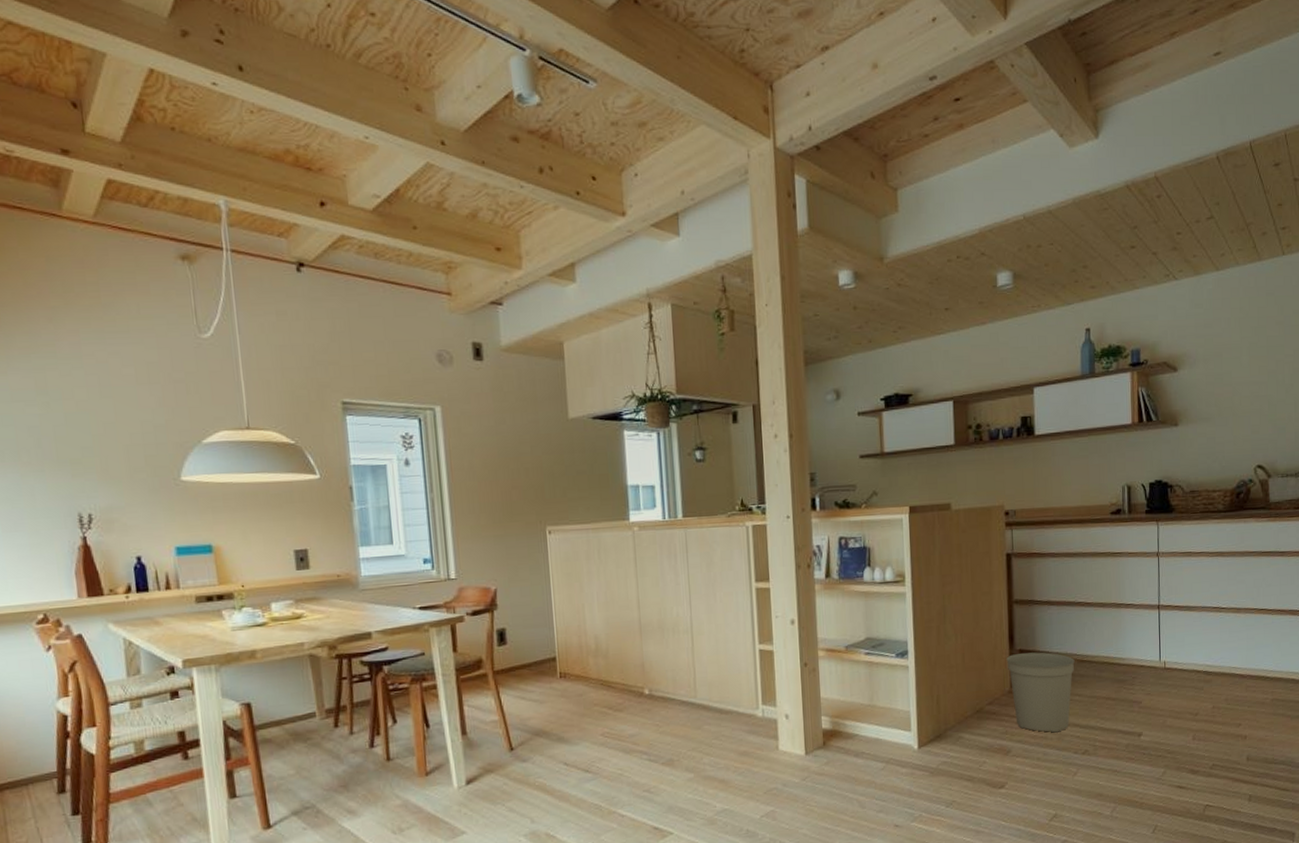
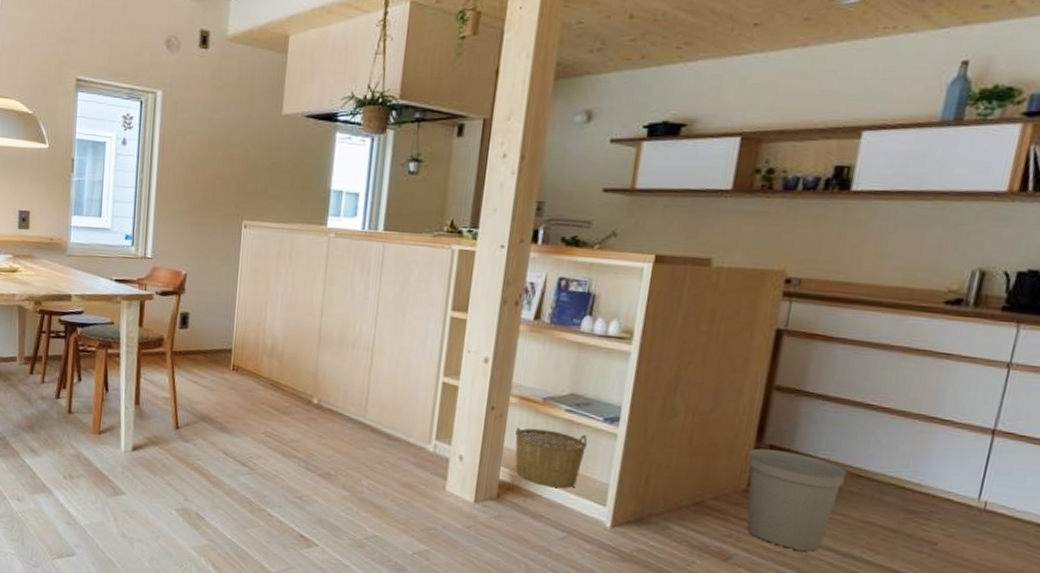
basket: none [828,673,887,726] -> present [515,427,587,489]

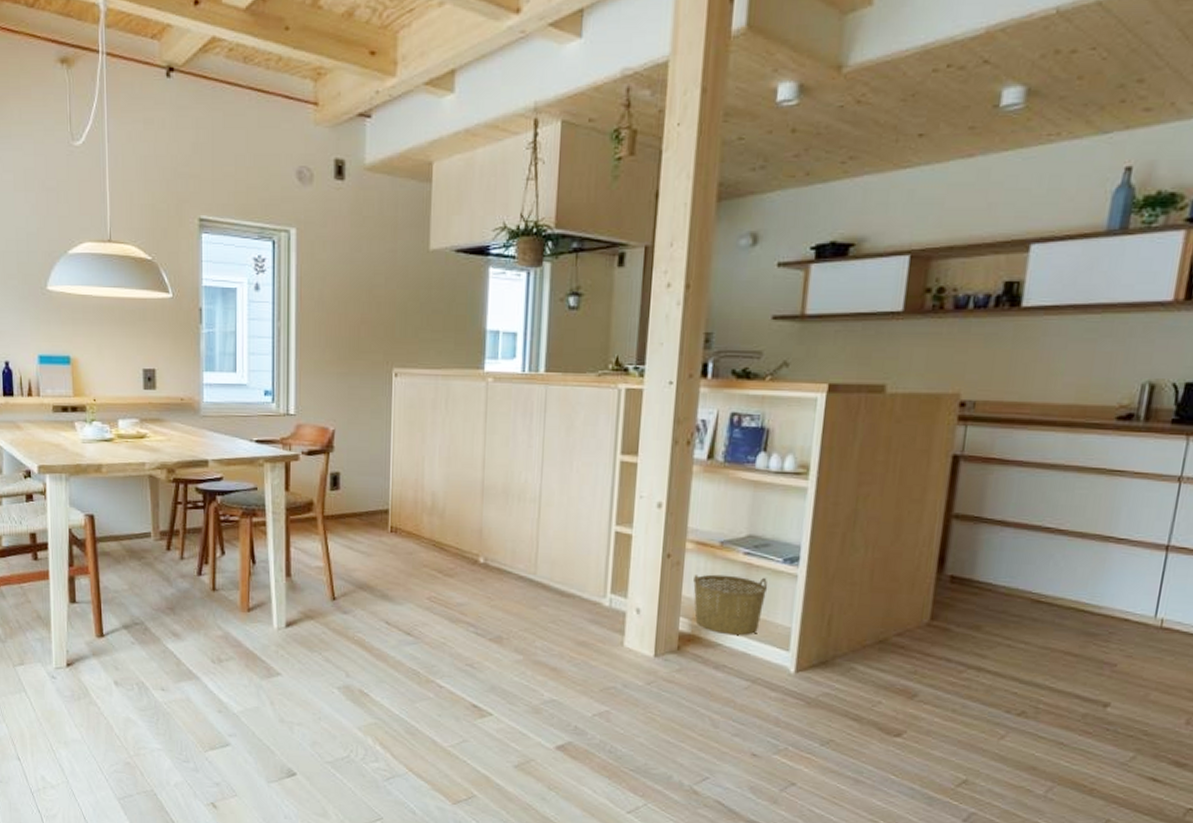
plant pot: present [746,448,847,552] -> none [930,580,1028,684]

